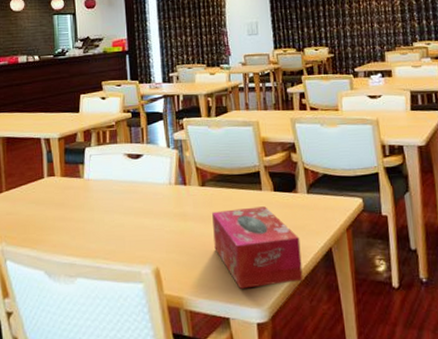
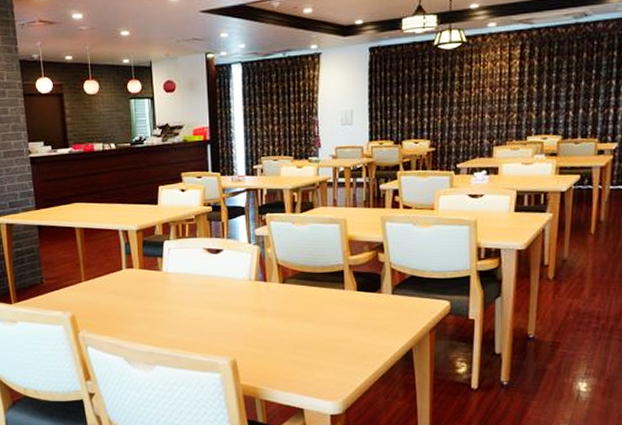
tissue box: present [212,206,303,289] -> none [292,305,380,383]

